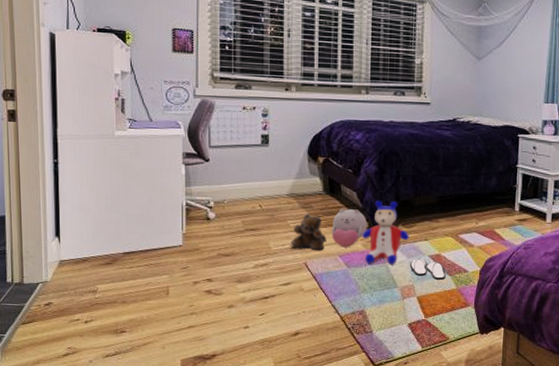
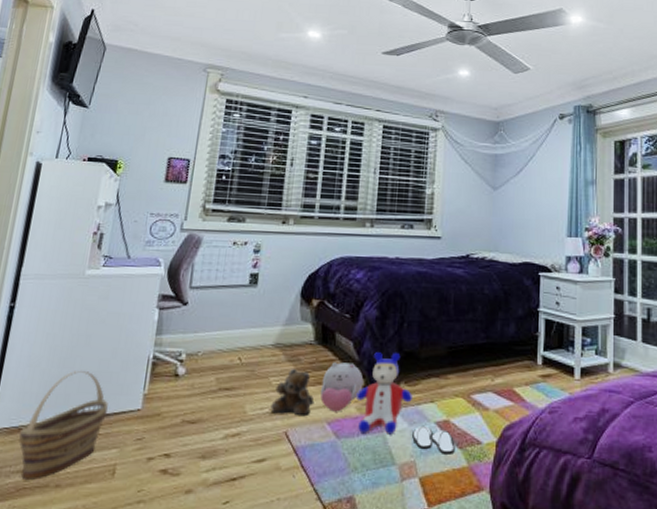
basket: none [85,215,154,298] -> present [19,371,108,481]

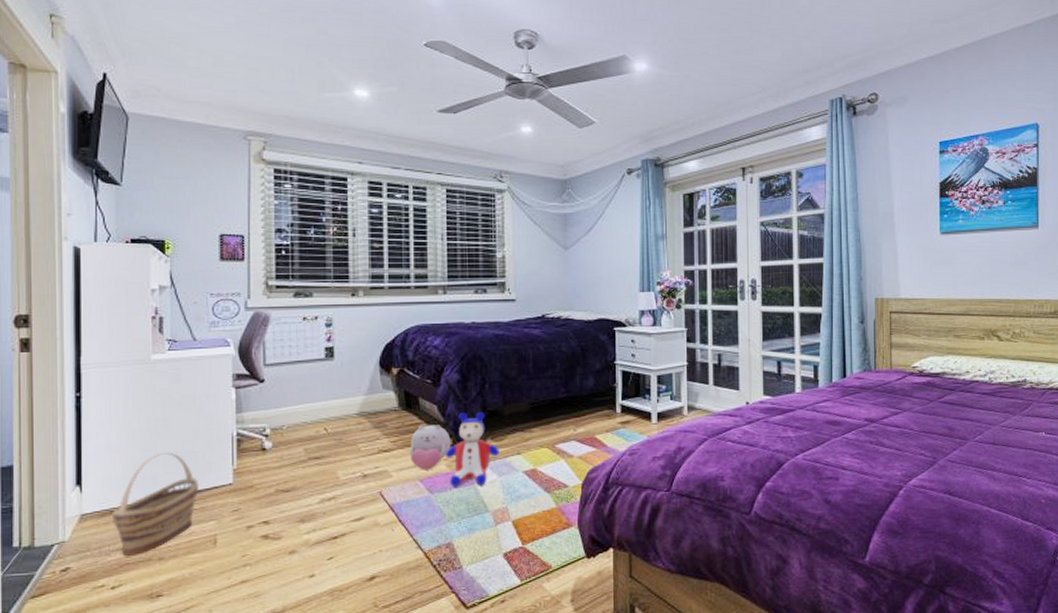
teddy bear: present [270,369,314,417] -> none [363,435,405,477]
slippers: present [412,425,455,454] -> none [502,475,544,499]

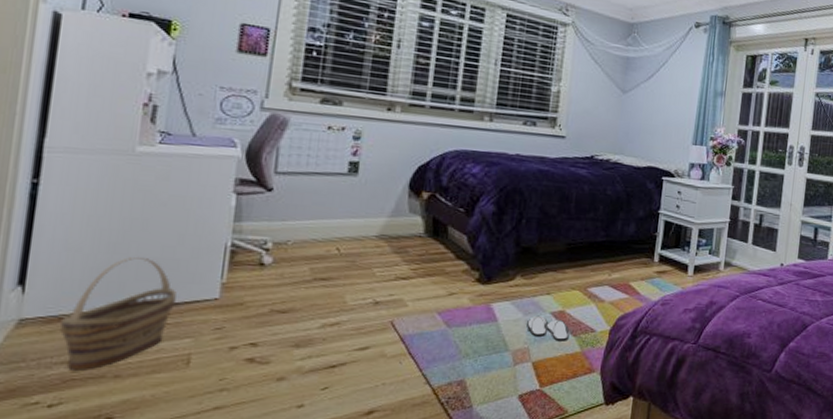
plush toy: present [409,425,451,470] -> none [429,255,478,303]
stuffed animal: present [445,412,499,487] -> none [469,246,528,324]
slippers: none [502,475,544,499] -> present [526,315,570,341]

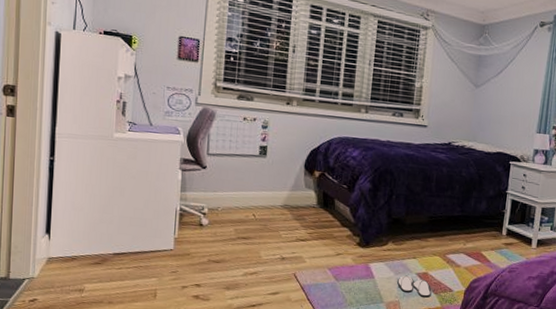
basket: present [60,257,177,372] -> none [74,216,145,298]

